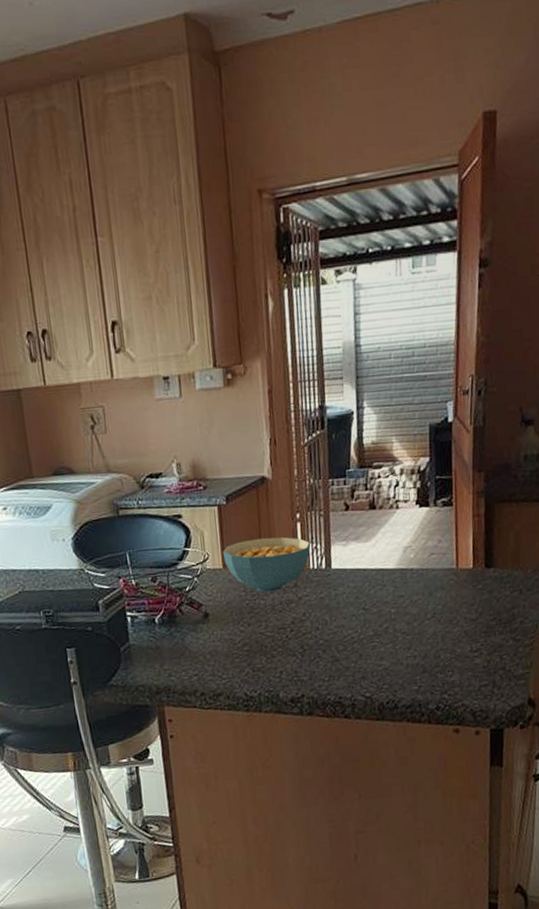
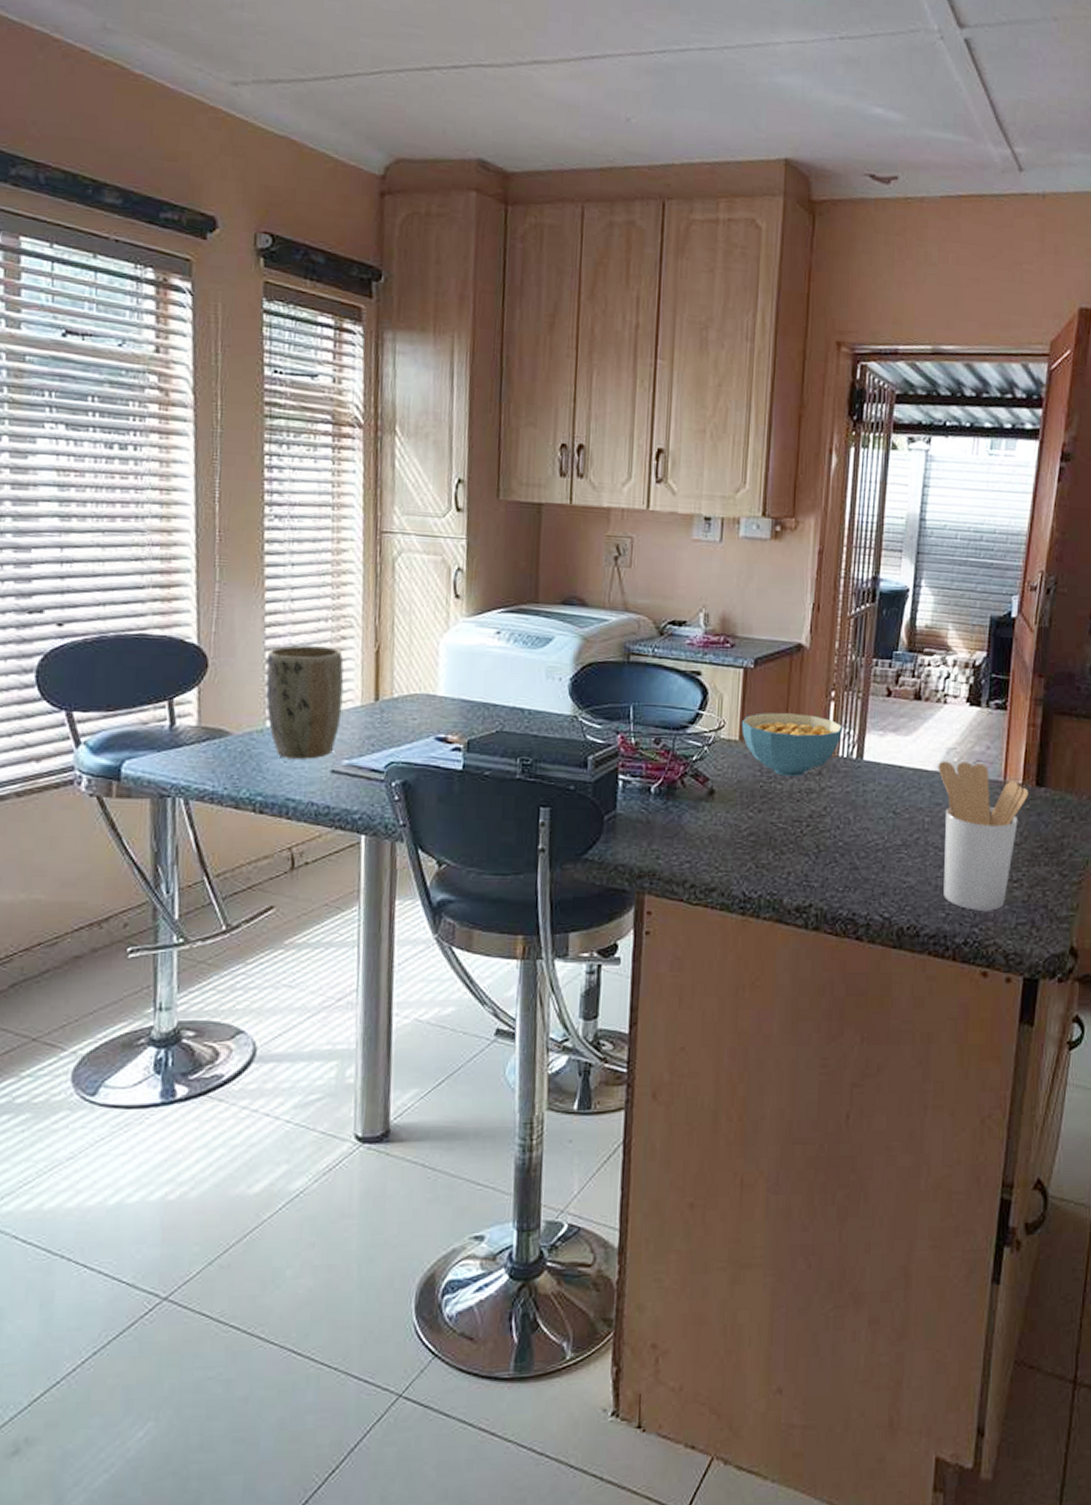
utensil holder: none [397,556,480,681] -> present [938,761,1029,911]

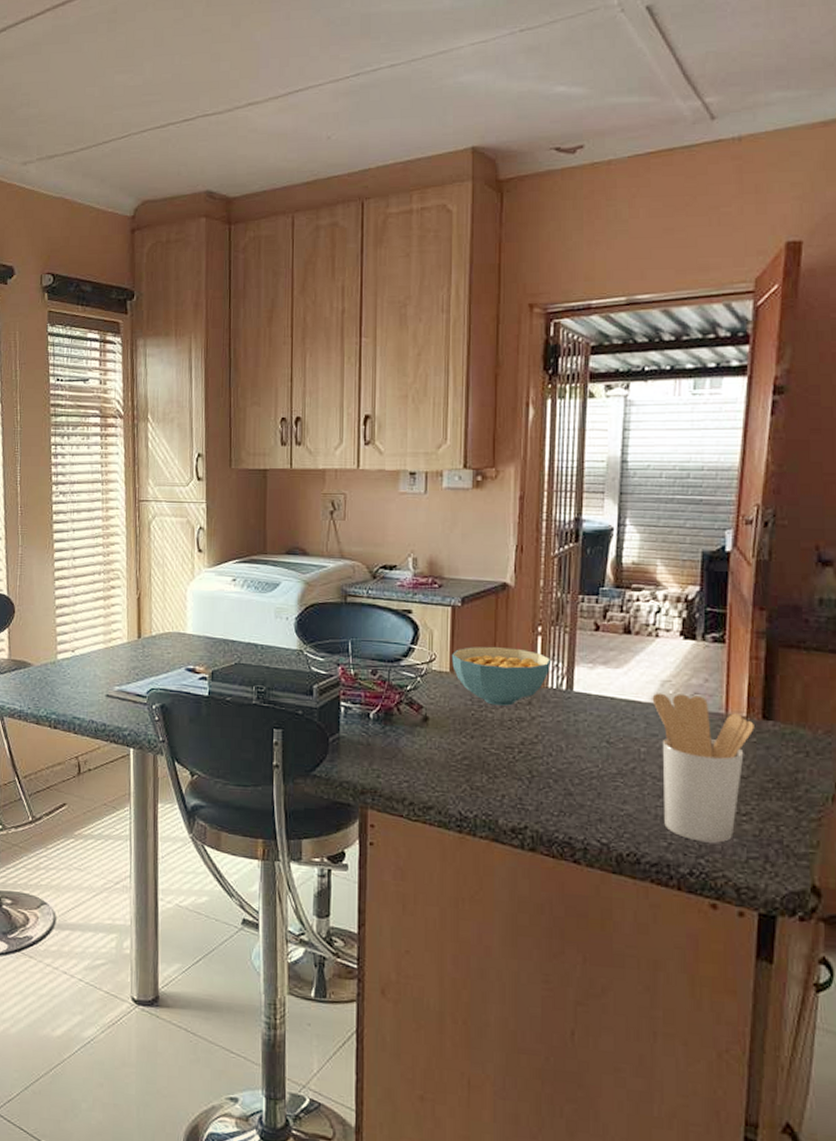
plant pot: present [265,645,344,759] -> none [56,594,114,686]

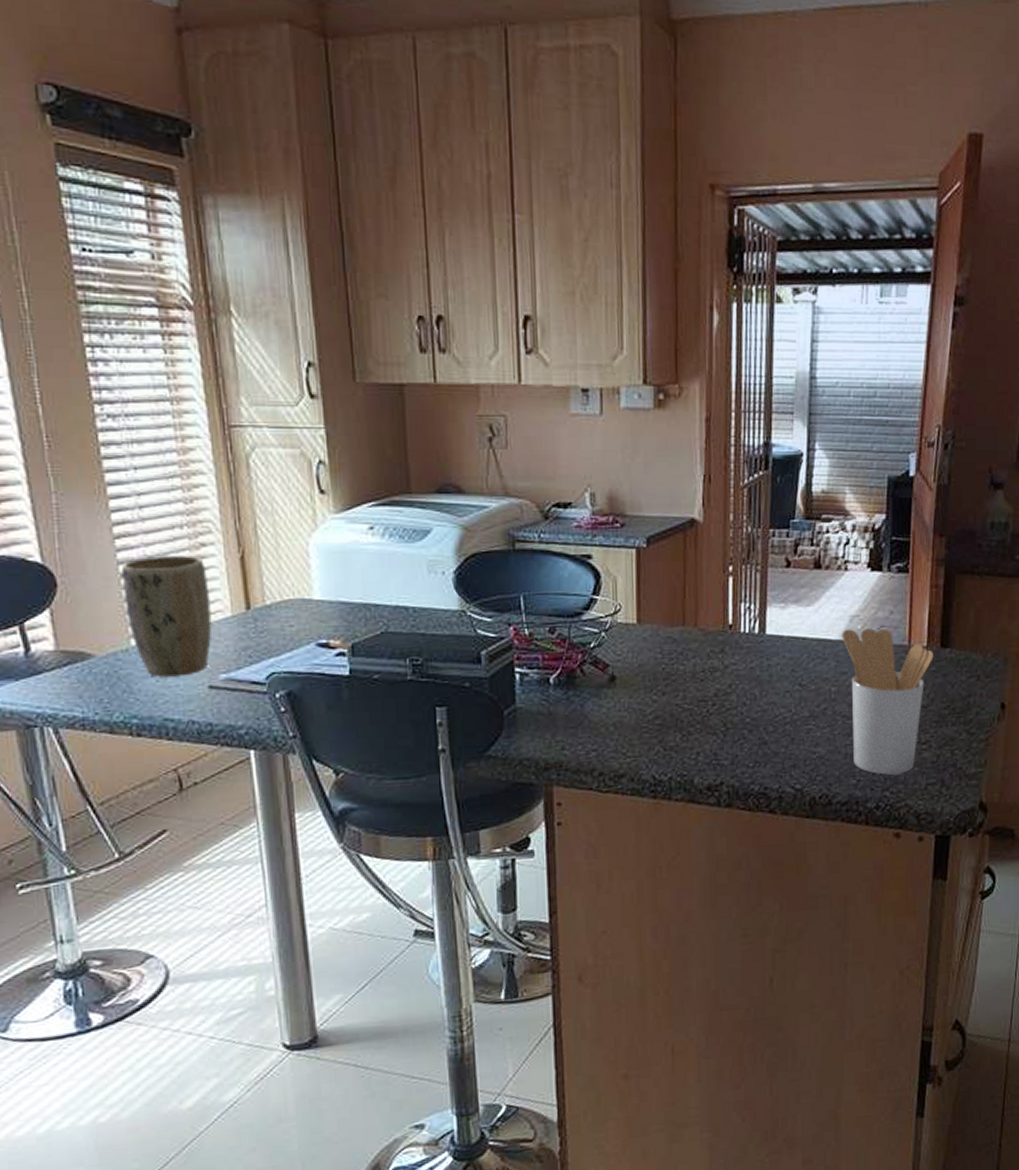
plant pot: none [56,594,114,686] -> present [121,555,212,677]
cereal bowl: present [452,646,552,706] -> none [639,591,744,657]

